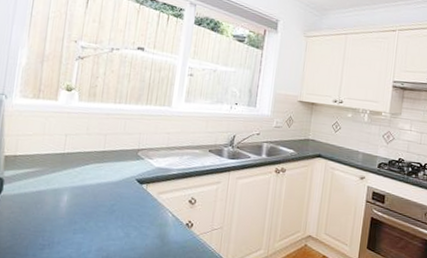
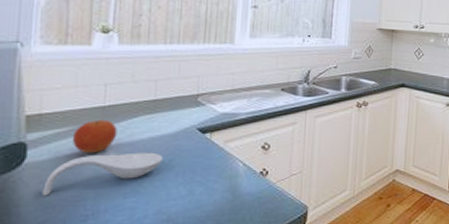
spoon rest: none [12,194,106,225] -> present [42,152,162,196]
fruit: none [37,164,73,193] -> present [72,119,118,154]

